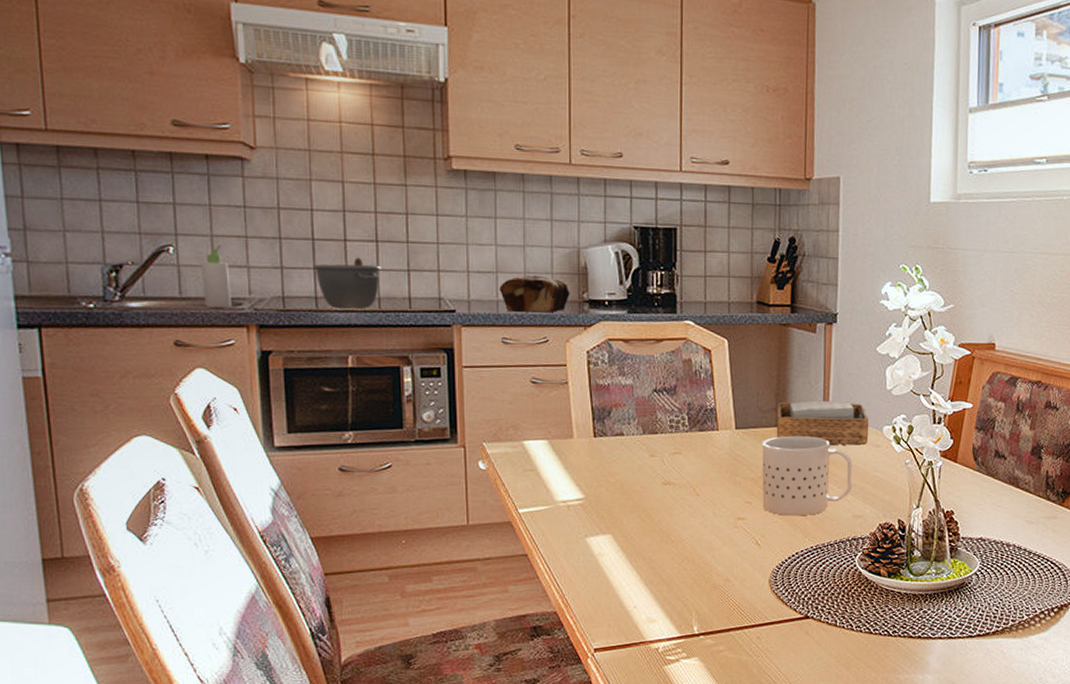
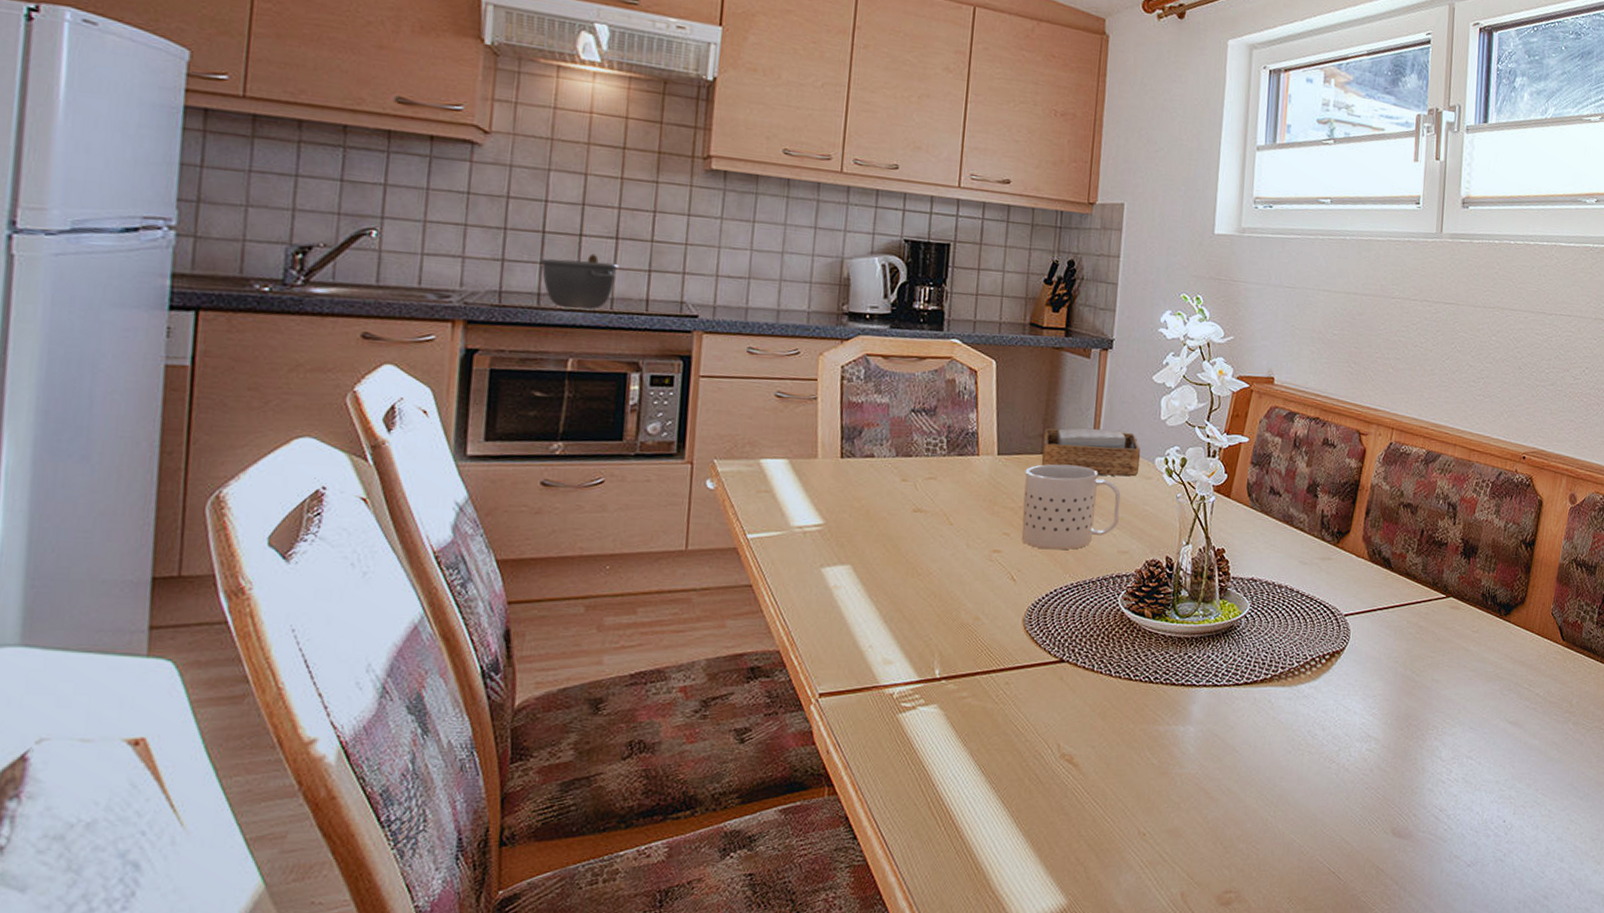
bottle: present [200,245,231,308] -> none [405,232,440,300]
bread loaf: present [499,275,570,313] -> none [749,283,829,324]

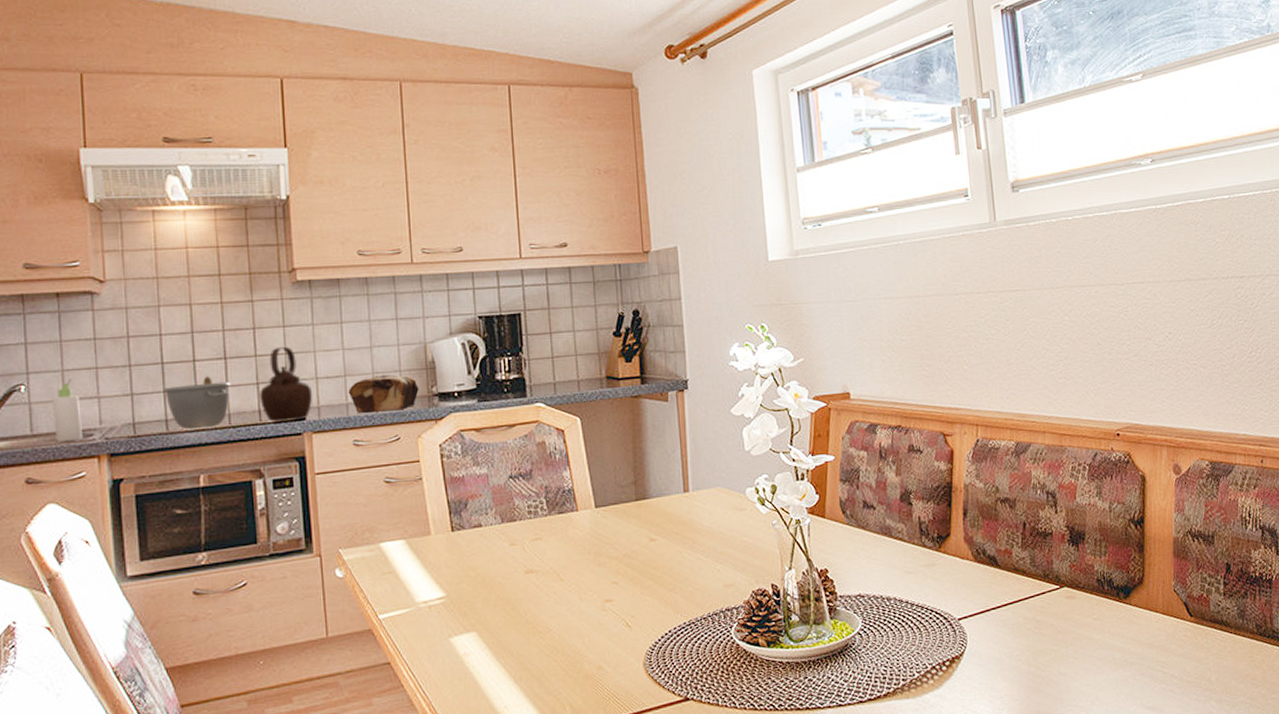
bottle: none [405,232,440,300] -> present [51,379,82,441]
teapot: none [649,235,711,317] -> present [260,346,313,423]
bread loaf: none [749,283,829,324] -> present [348,374,419,414]
mug: present [1021,464,1121,550] -> none [623,507,720,593]
napkin holder: present [1041,427,1141,477] -> none [635,467,732,513]

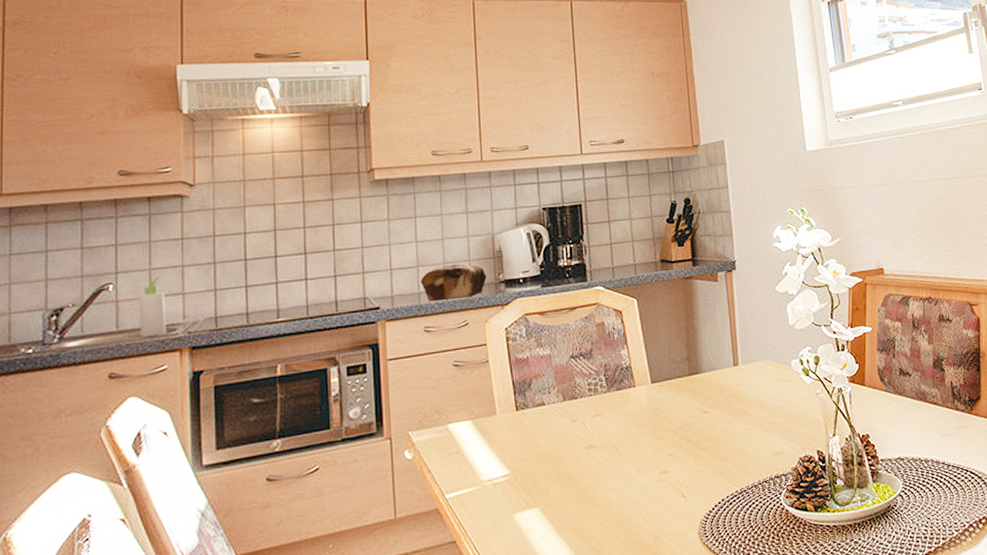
cooking pot: present [163,376,231,430] -> none [245,270,310,322]
teapot: present [260,346,313,423] -> none [337,240,387,312]

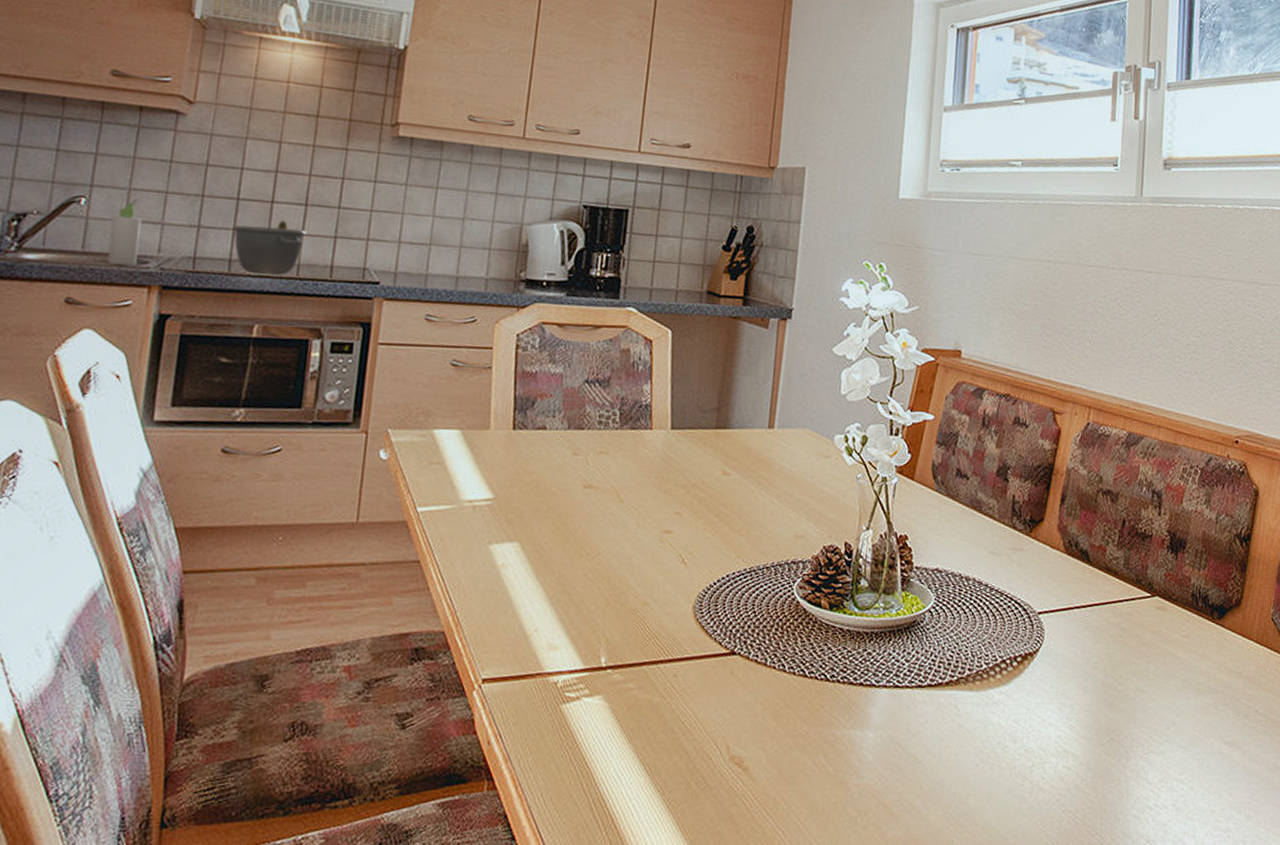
cooking pot: none [245,270,310,322] -> present [233,220,307,276]
bread loaf: present [420,264,487,302] -> none [429,249,507,291]

